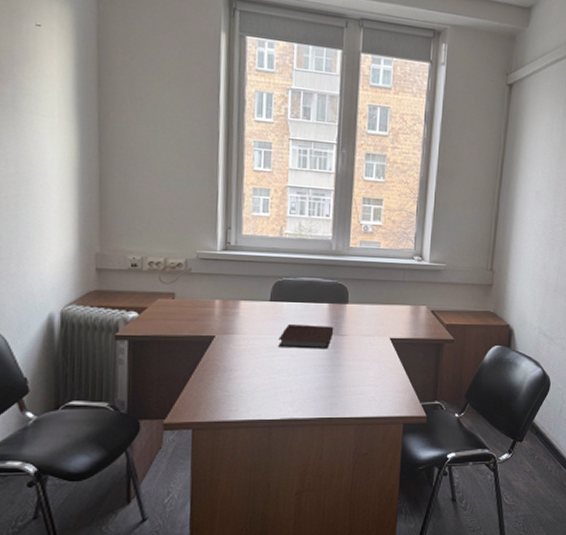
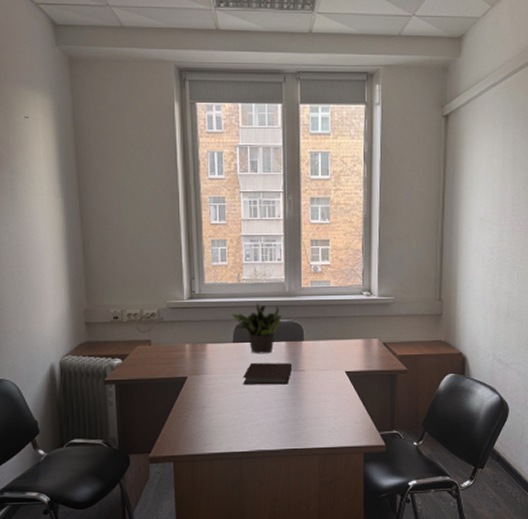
potted plant: none [269,259,326,315] -> present [230,302,281,354]

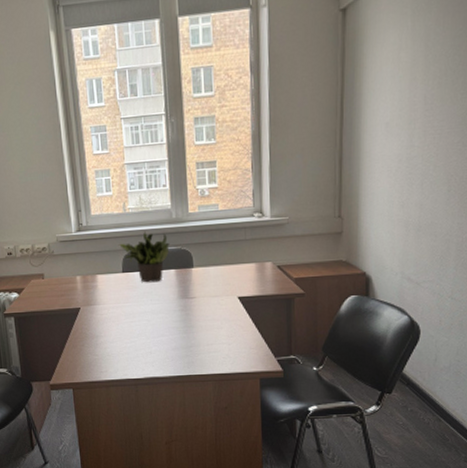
notebook: present [243,362,293,385] -> none [134,290,183,314]

